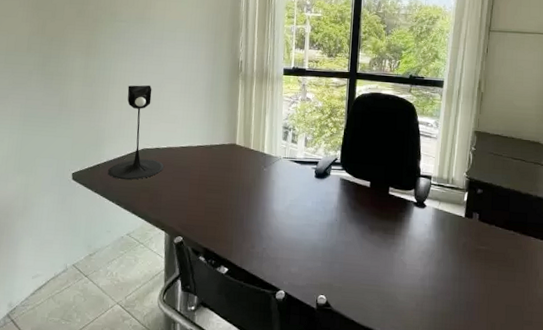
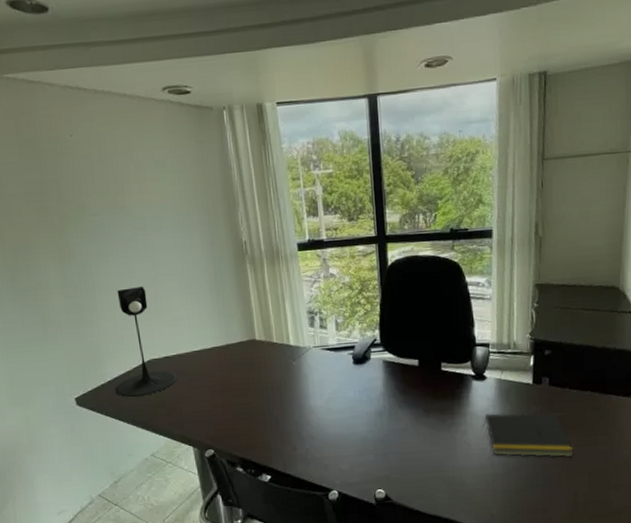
notepad: none [419,238,495,288] -> present [483,413,574,457]

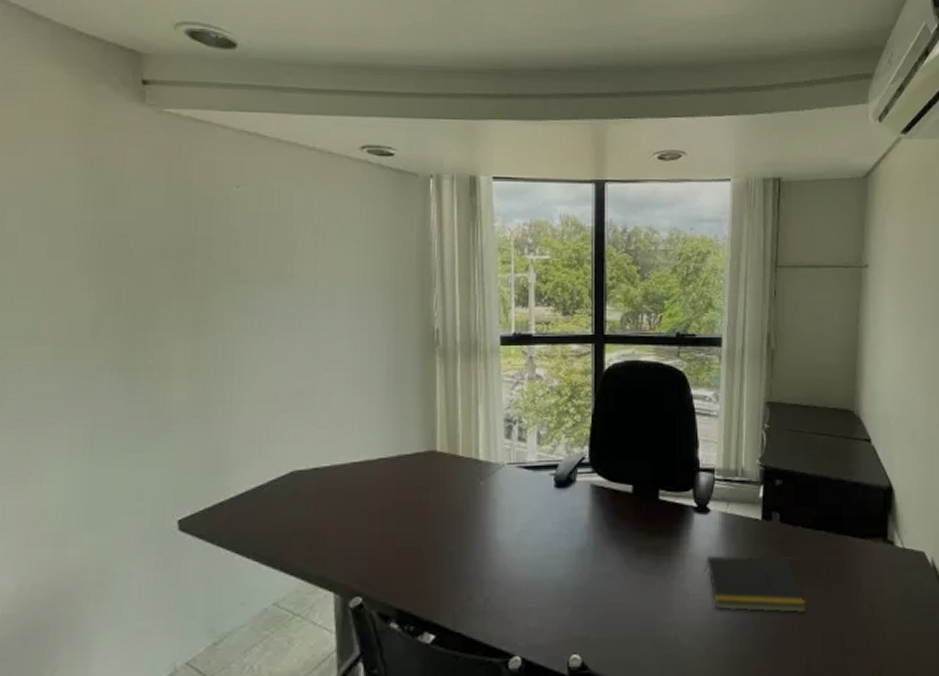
desk lamp: present [115,285,177,398] -> none [237,374,327,522]

